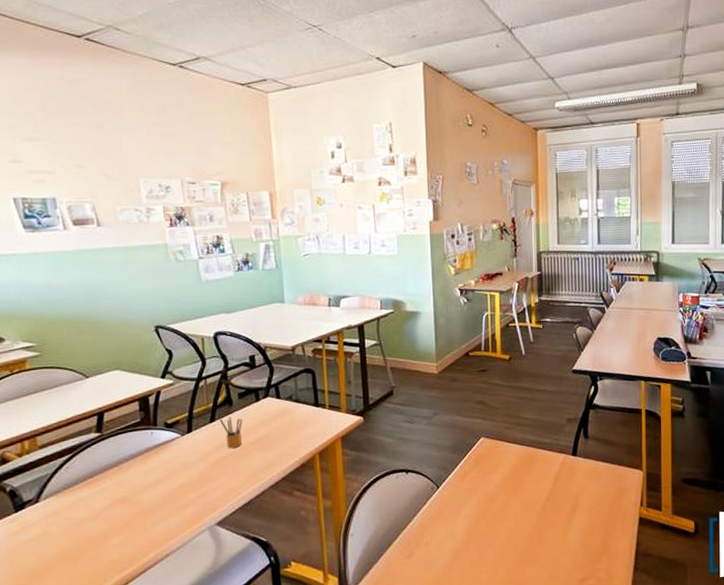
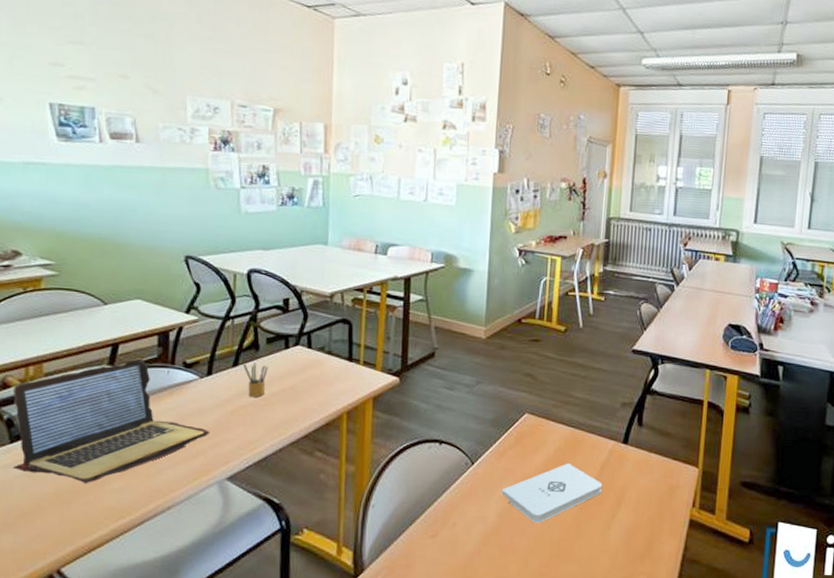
laptop: none [11,423,197,542] -> present [12,358,211,484]
notepad: none [466,479,558,535] -> present [501,463,603,523]

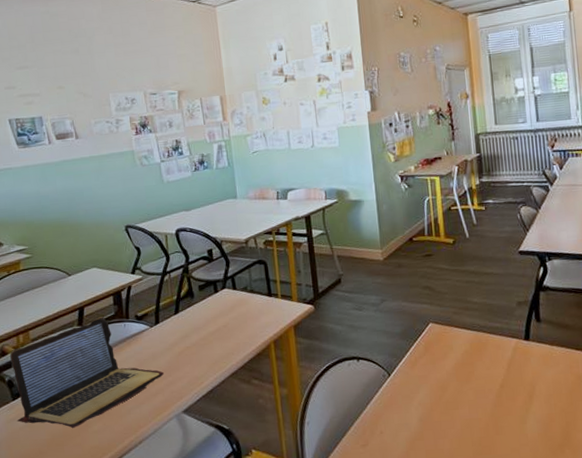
pencil box: present [242,363,268,397] -> none [182,308,204,338]
notepad: present [501,463,603,523] -> none [419,365,513,424]

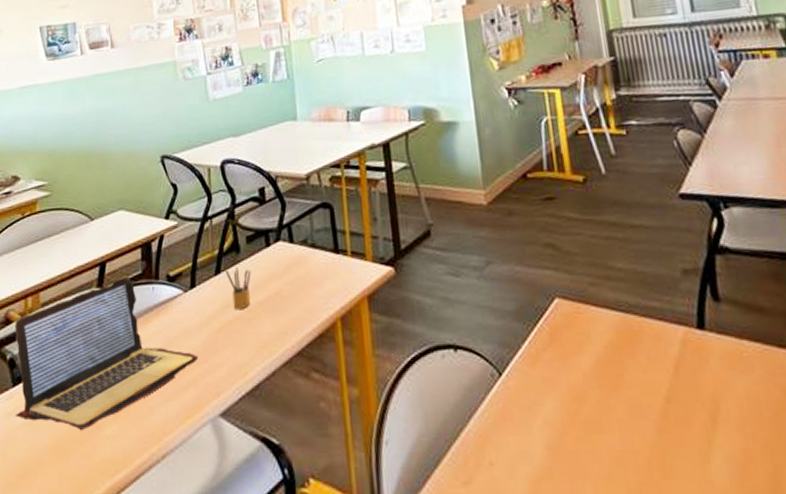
pencil box: none [182,308,204,338] -> present [224,267,251,309]

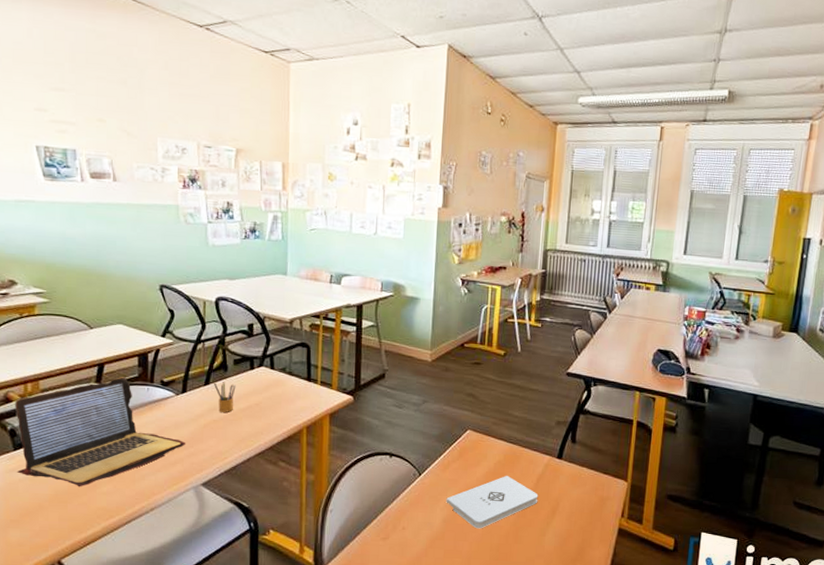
notepad: none [544,365,685,458] -> present [446,476,539,529]

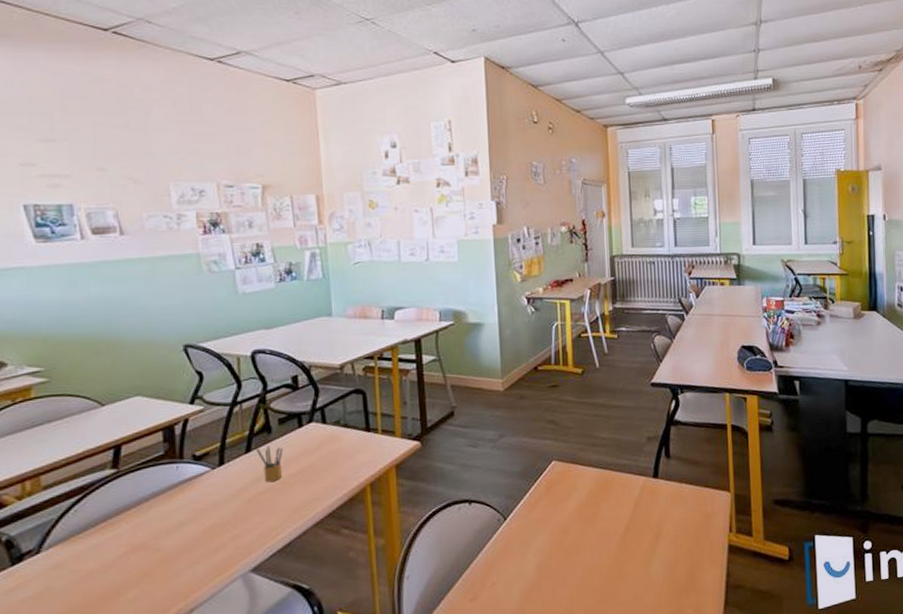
laptop: present [14,377,186,487] -> none [9,457,229,598]
notepad: present [446,476,539,529] -> none [537,505,639,571]

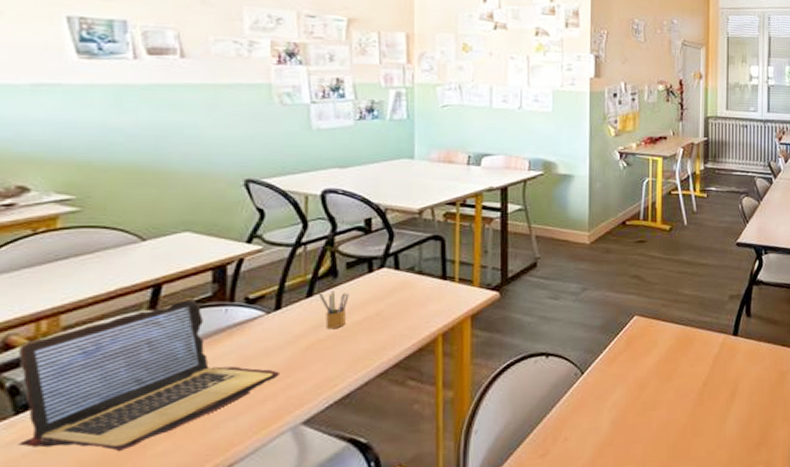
laptop: none [9,457,229,598] -> present [17,298,281,452]

